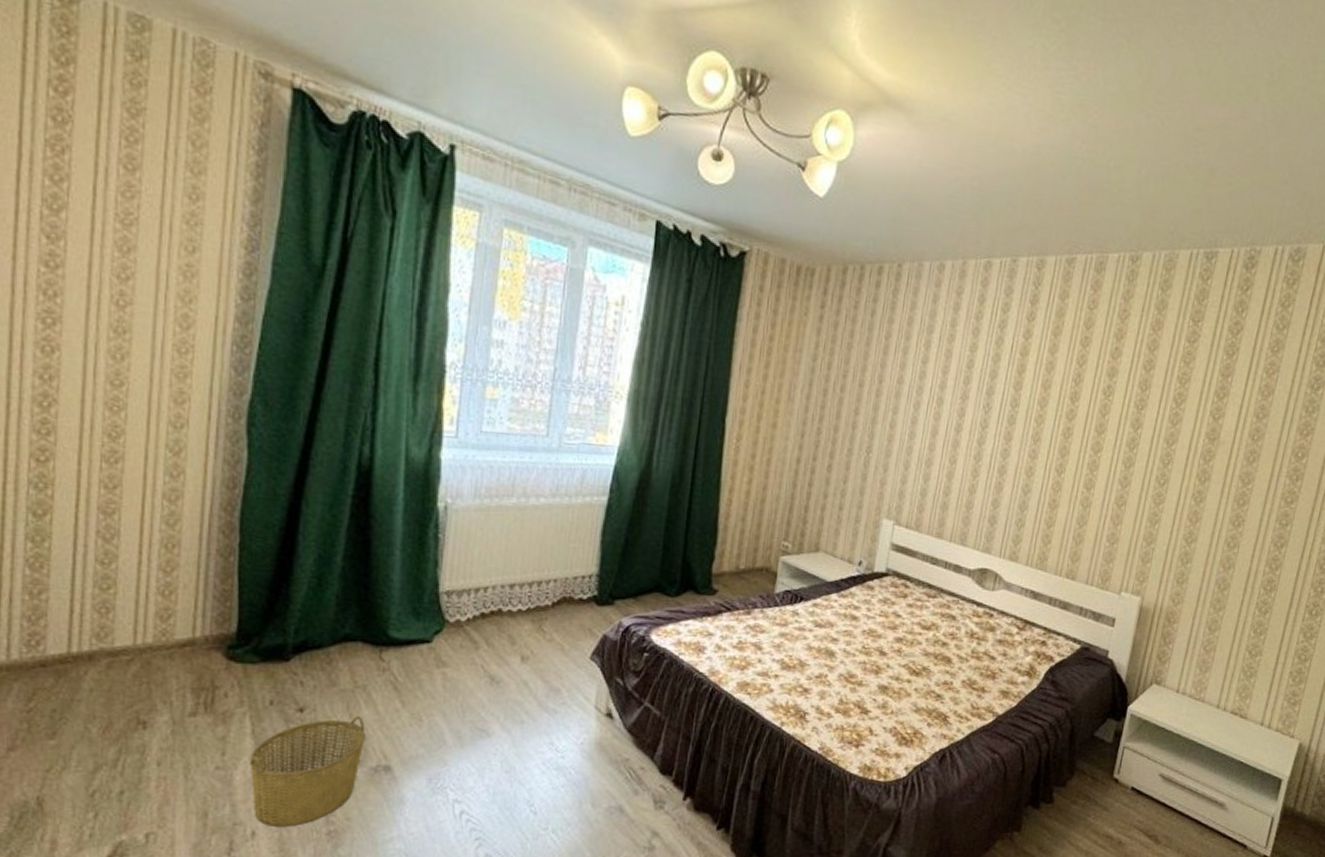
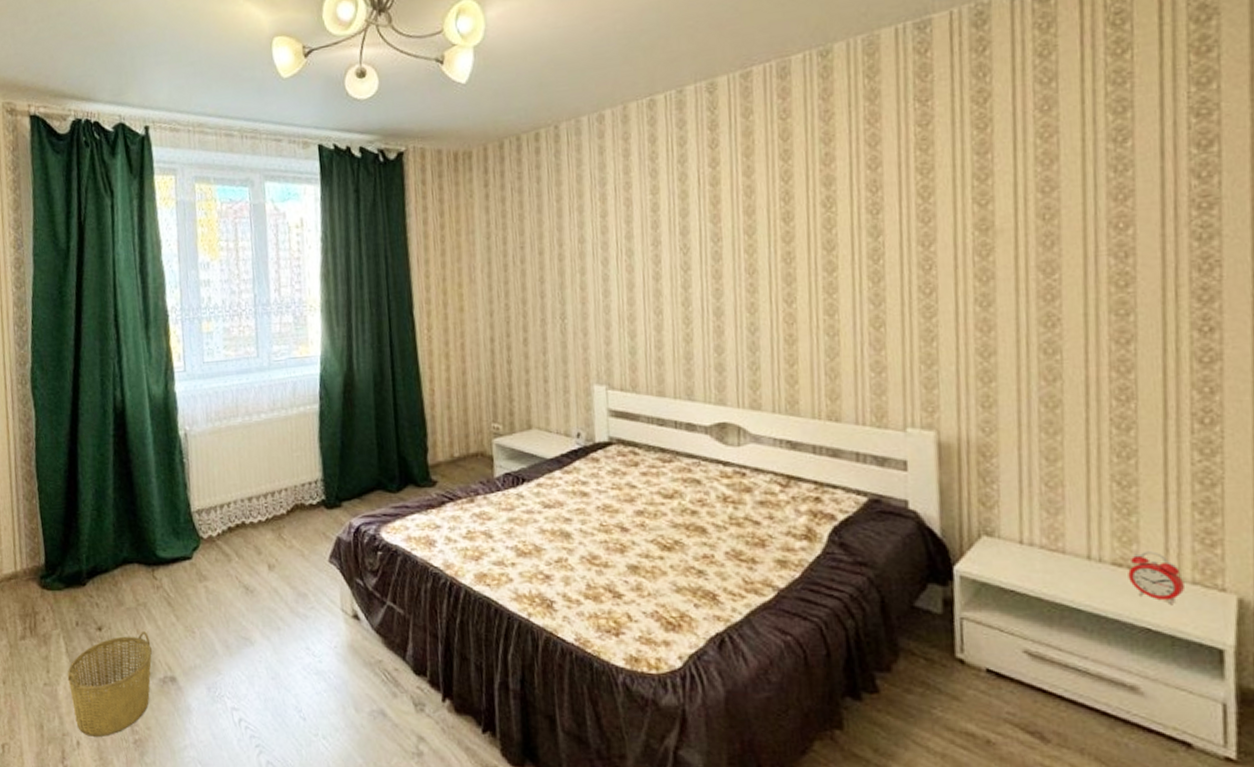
alarm clock: none [1238,705,1271,745] -> present [1128,551,1184,604]

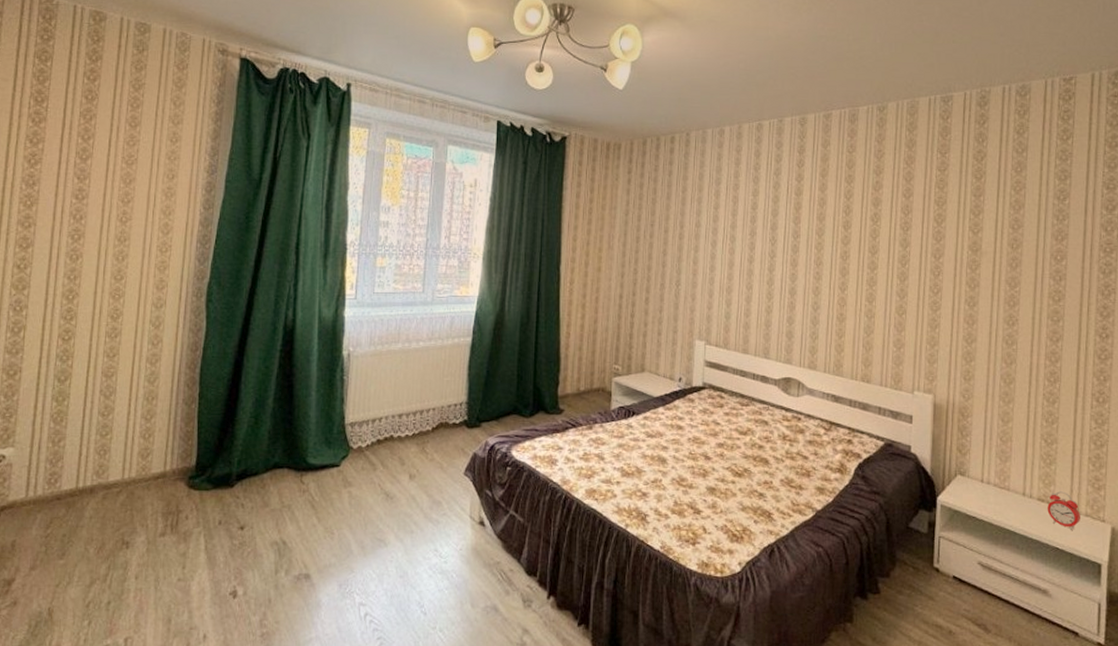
basket: present [67,631,152,737] -> none [203,532,290,630]

